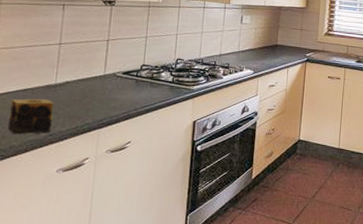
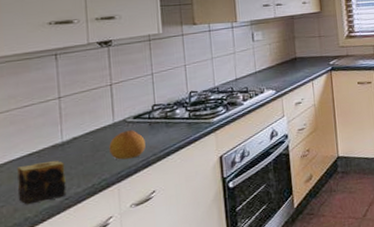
fruit: none [96,83,130,109] -> present [109,130,146,160]

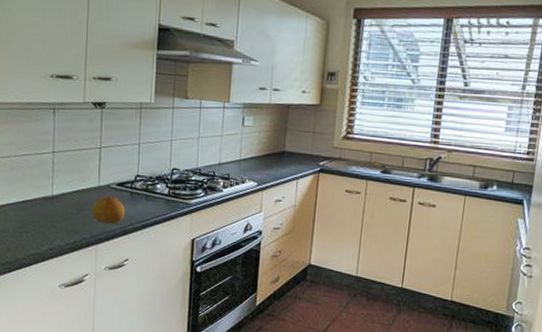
candle: present [17,161,67,205] -> none [11,211,52,248]

